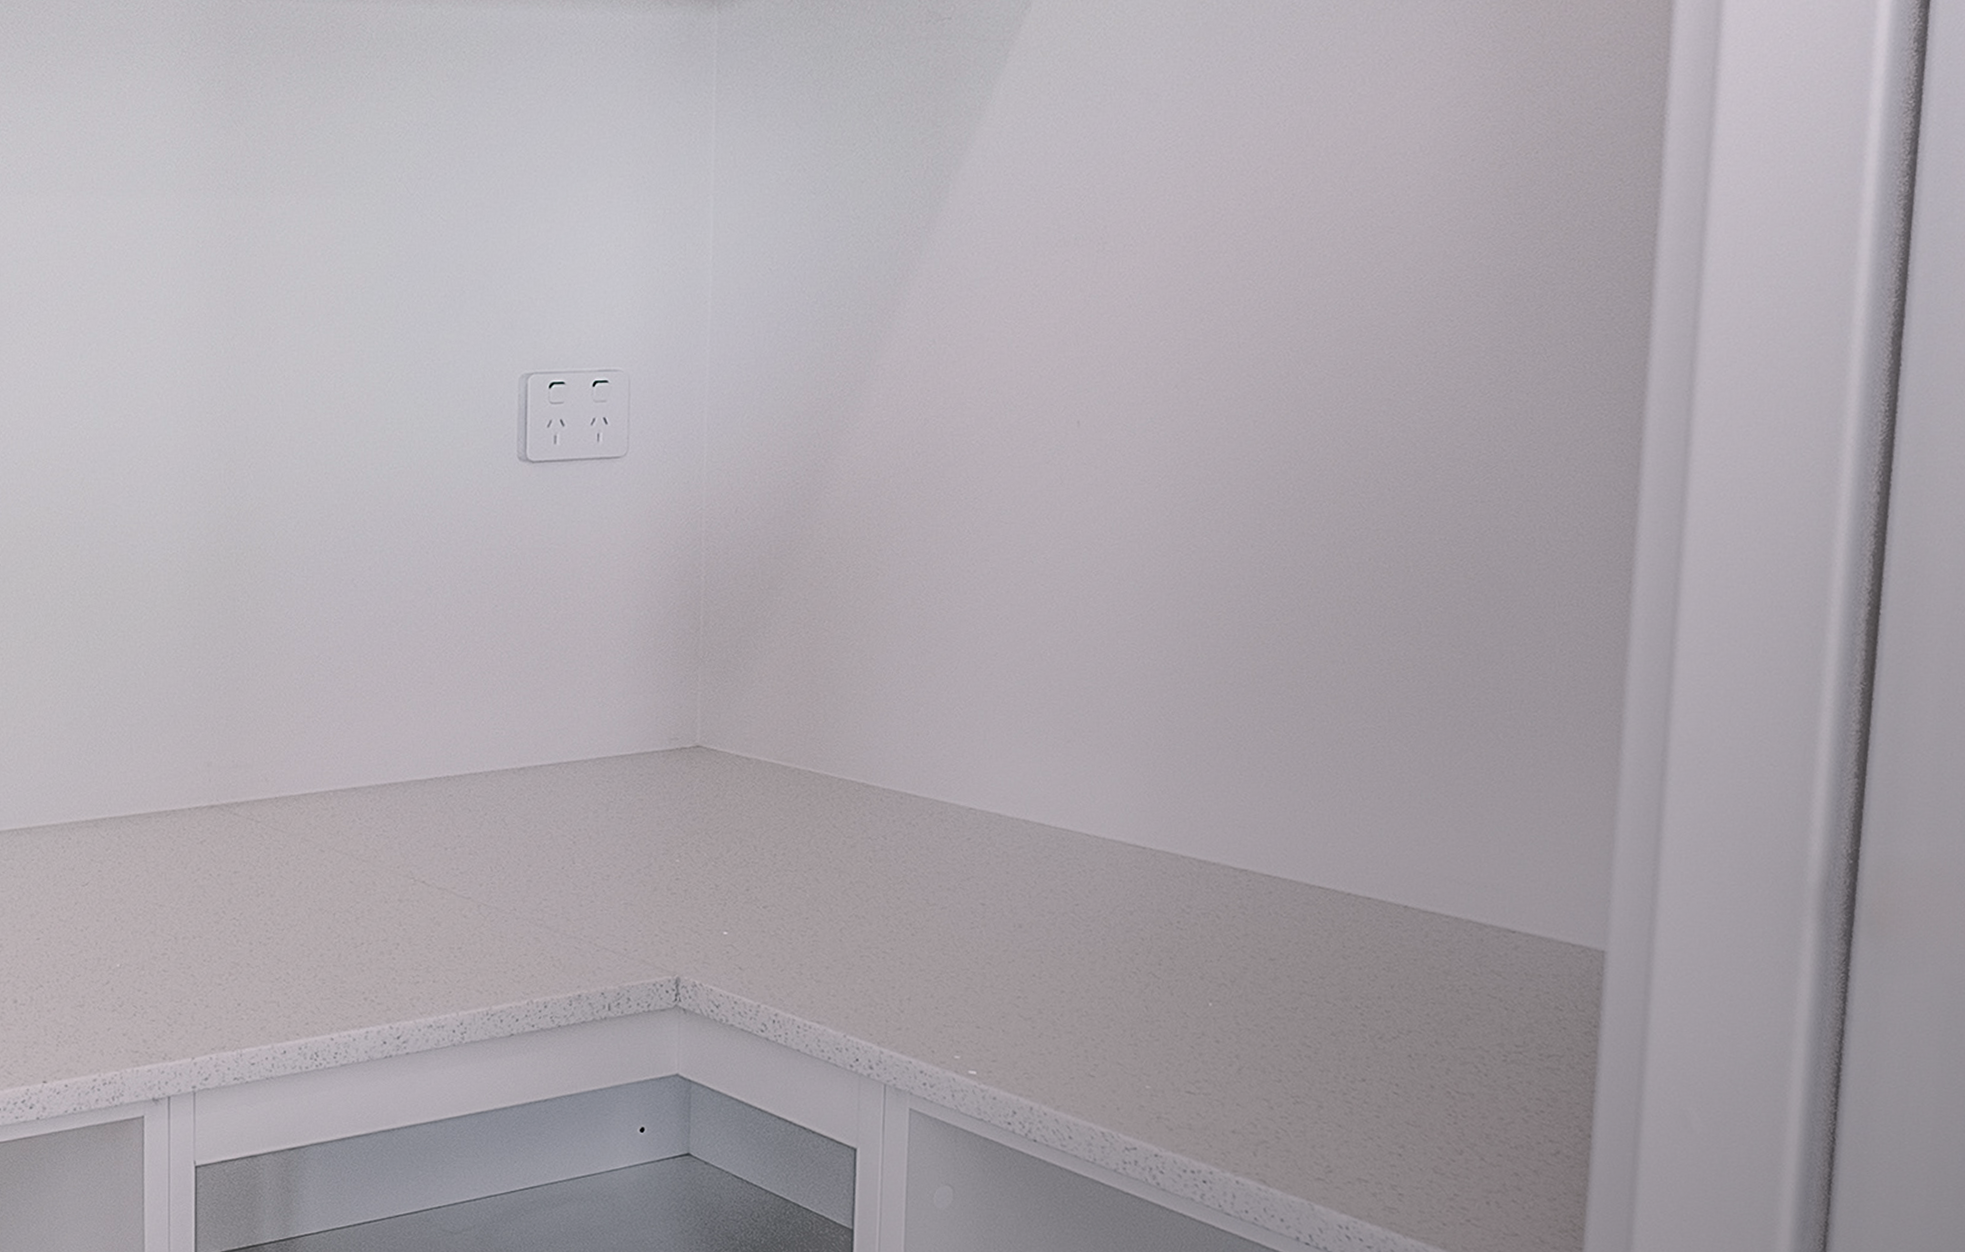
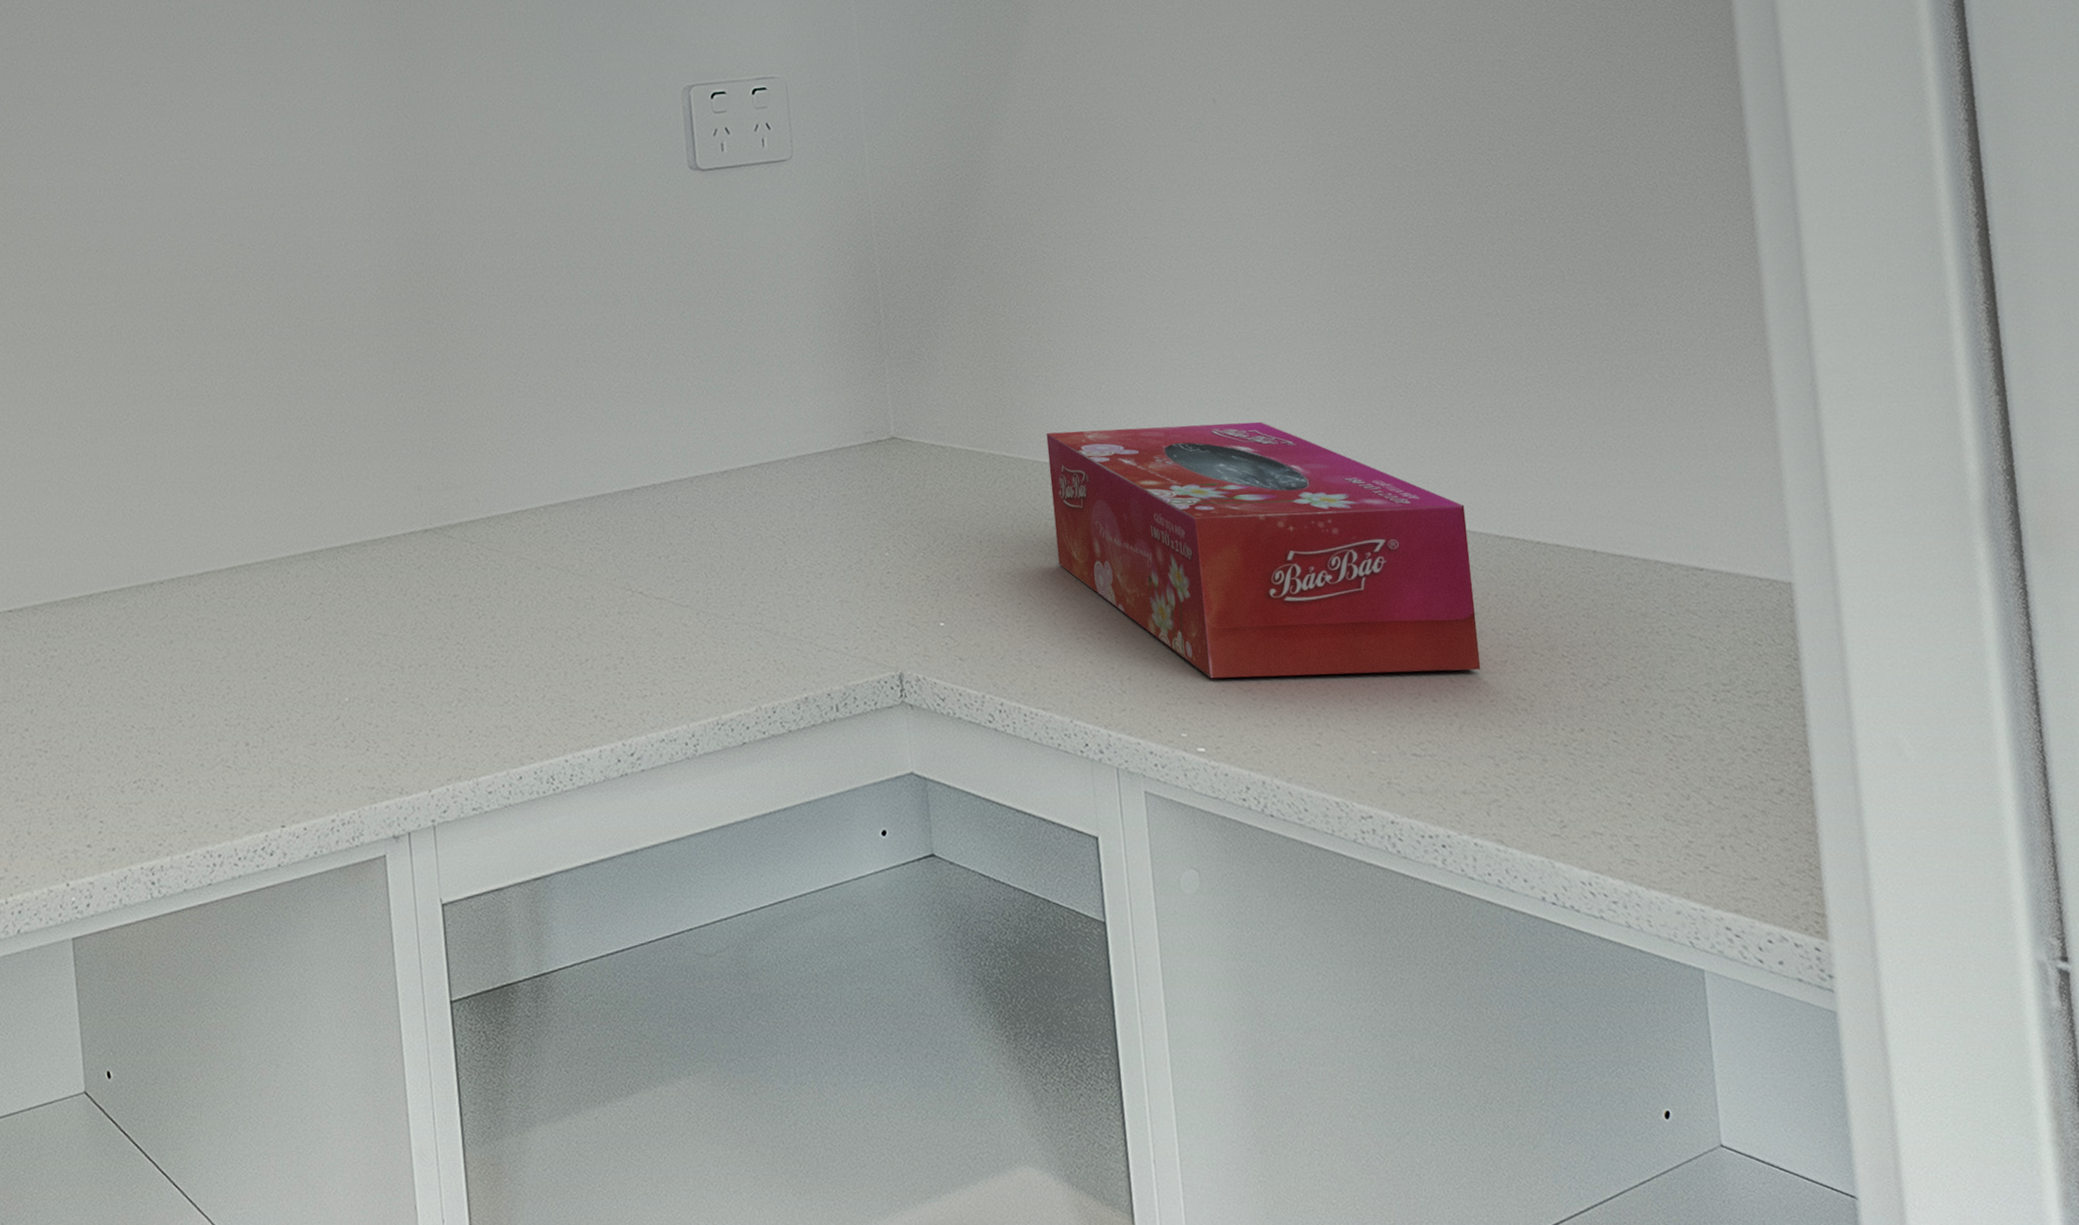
tissue box: none [852,751,1278,1015] -> present [1046,421,1481,679]

